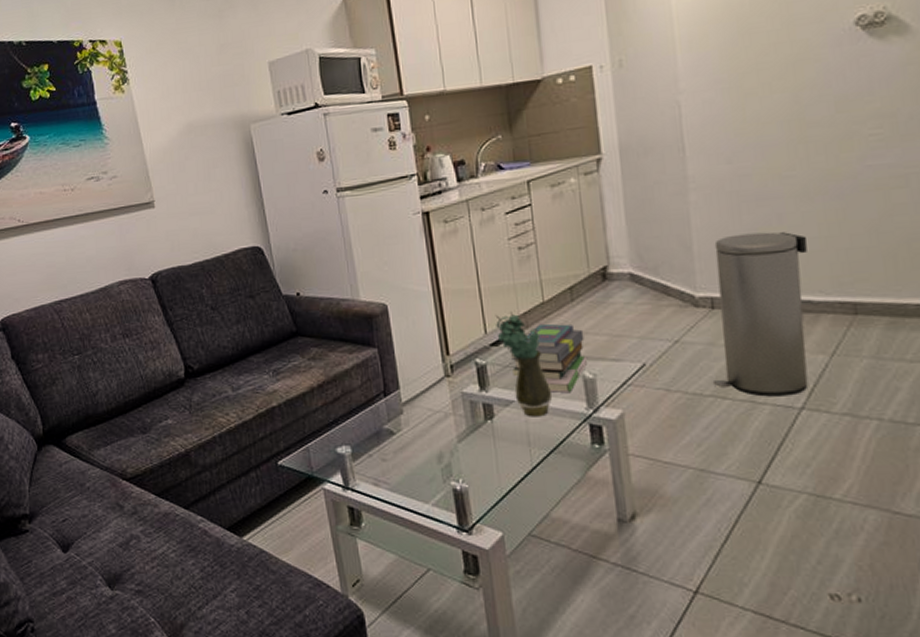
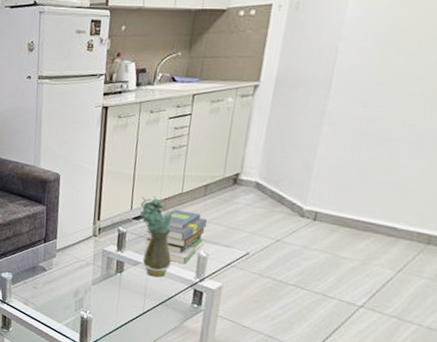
pedal bin: present [712,232,808,397] -> none [297,165,408,296]

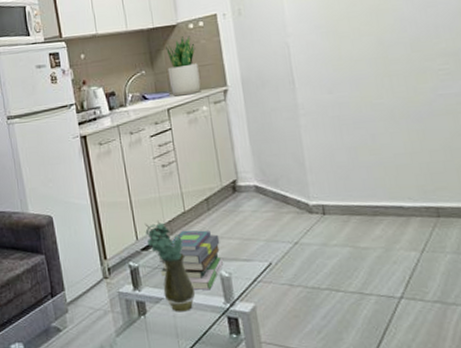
planter: none [202,23,239,84] -> present [166,36,201,97]

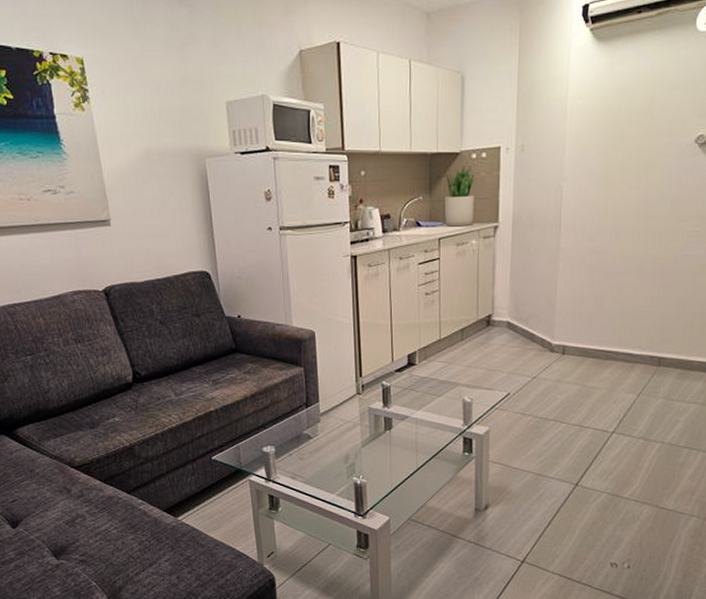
vase: present [144,220,196,312] -> none [401,345,439,430]
books: present [159,230,223,291] -> none [410,356,468,413]

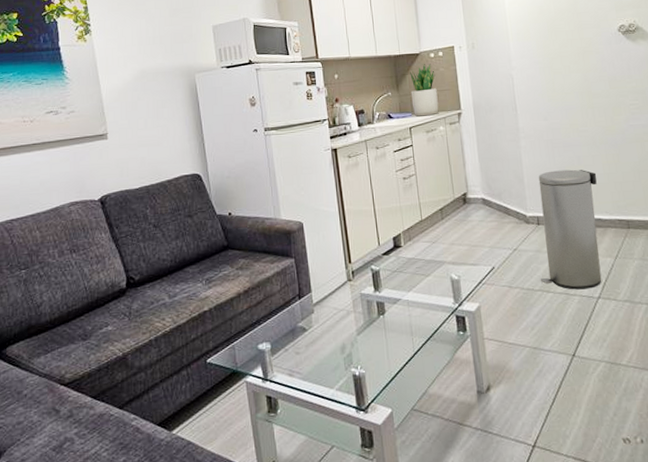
pedal bin: none [555,298,635,423] -> present [538,169,602,290]

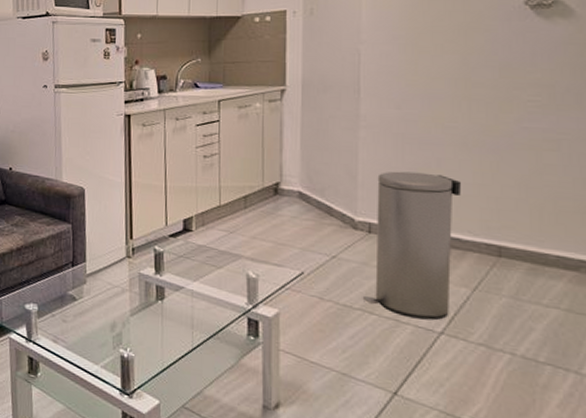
planter: present [410,63,439,117] -> none [224,29,258,89]

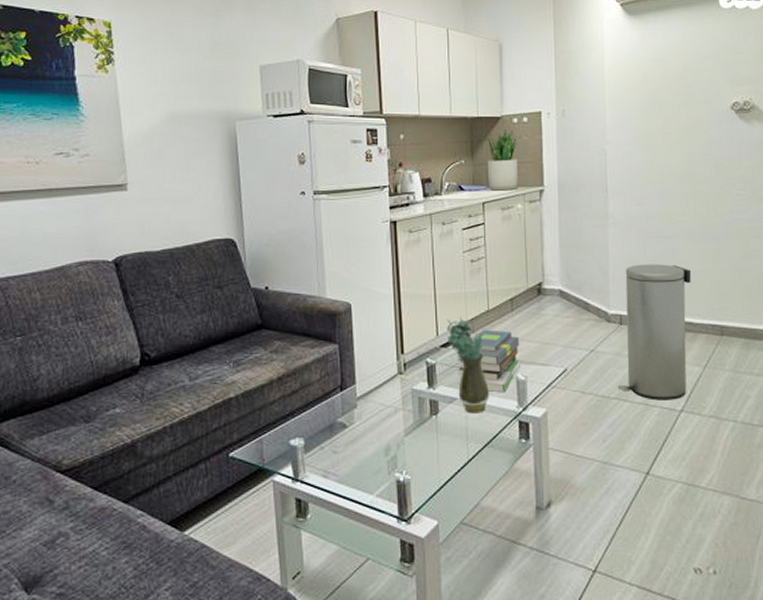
vase: none [176,210,218,305] -> present [446,317,490,414]
books: none [186,224,252,288] -> present [458,329,520,393]
planter: none [224,29,258,89] -> present [487,130,518,191]

